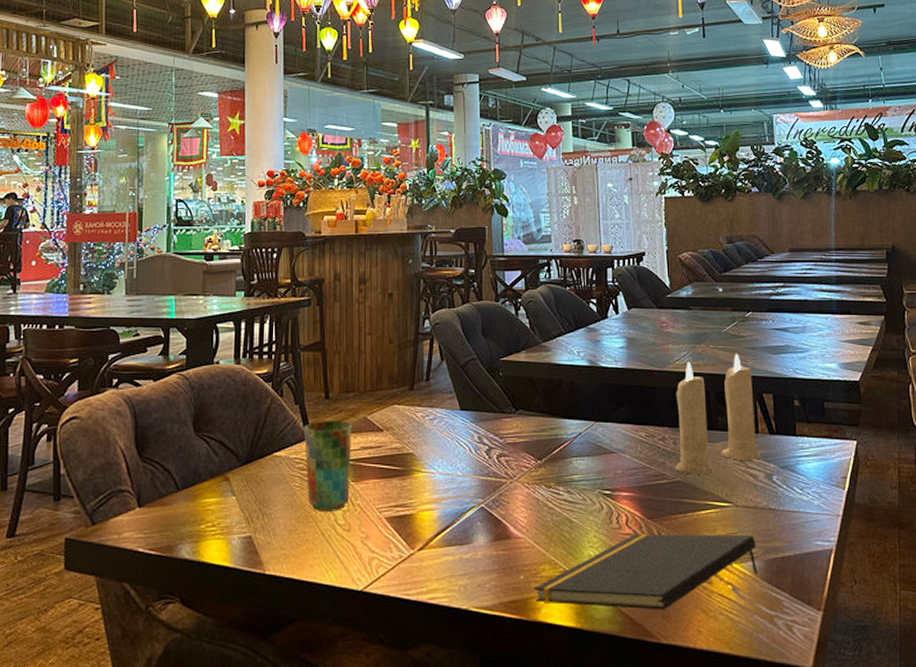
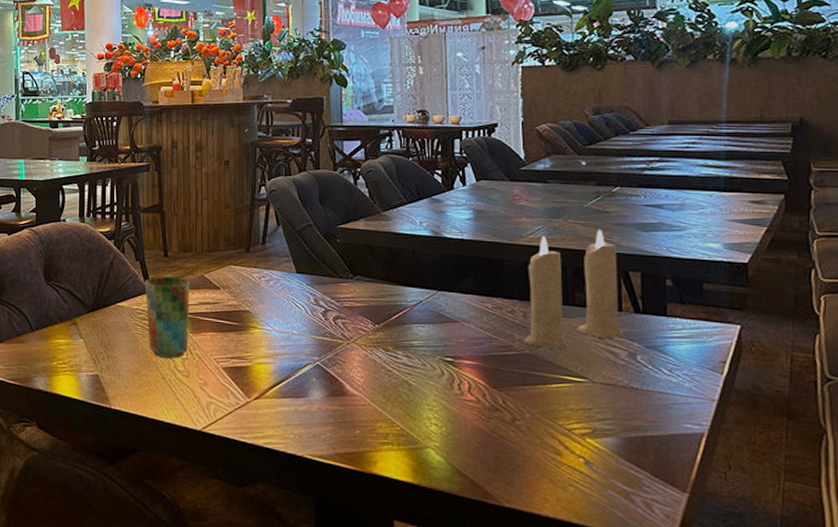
notepad: present [533,534,758,610] -> none [369,401,615,476]

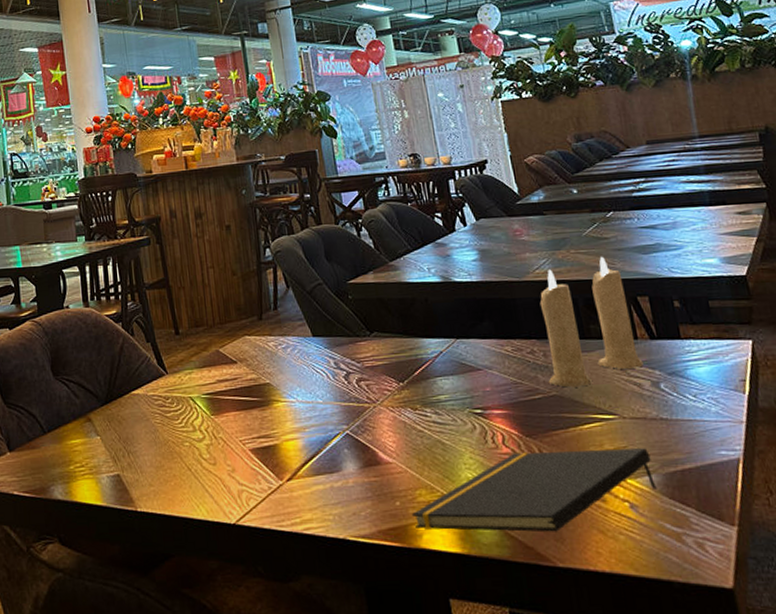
cup: present [144,276,189,359] -> none [158,355,212,447]
notepad: none [369,401,615,476] -> present [411,448,657,532]

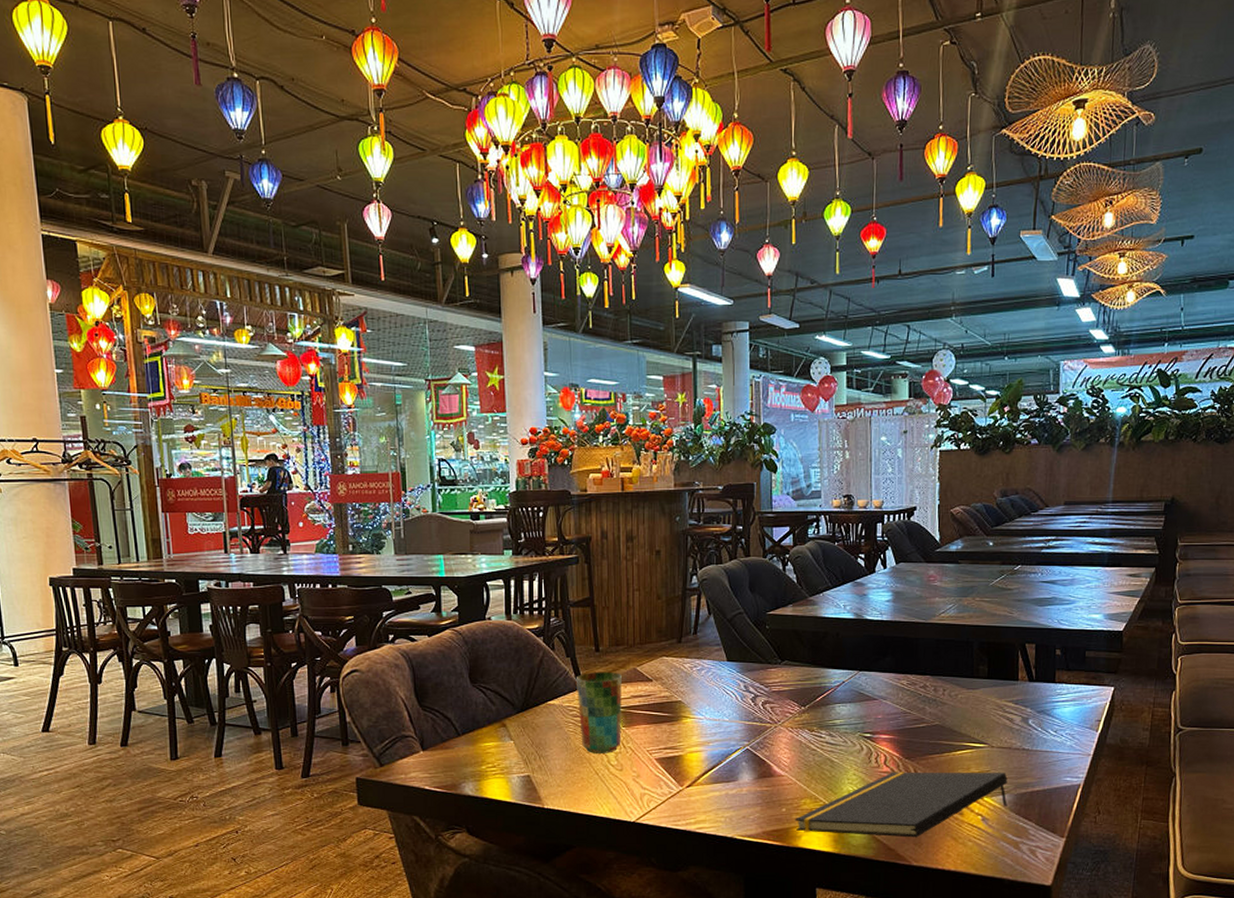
cup: none [158,355,212,447] -> present [575,671,622,753]
candle: present [539,256,644,388] -> none [933,605,1019,719]

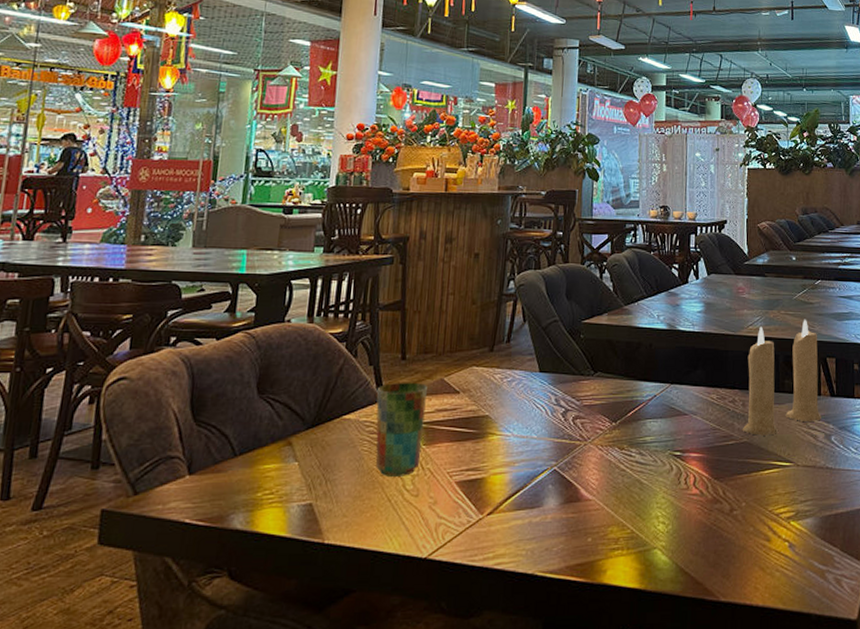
notepad: present [794,772,1008,838] -> none [600,494,813,569]
candle: none [933,605,1019,719] -> present [742,319,821,436]

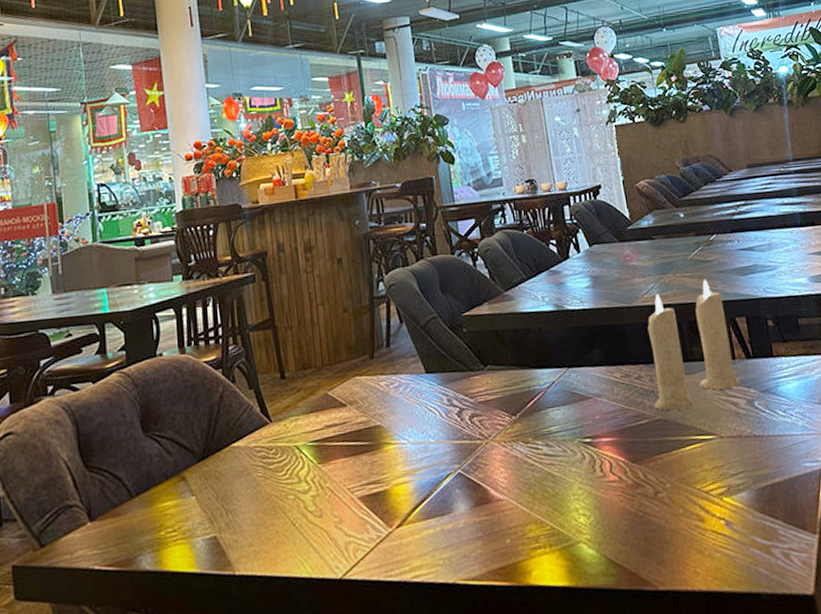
cup: present [375,382,427,476] -> none [261,400,319,500]

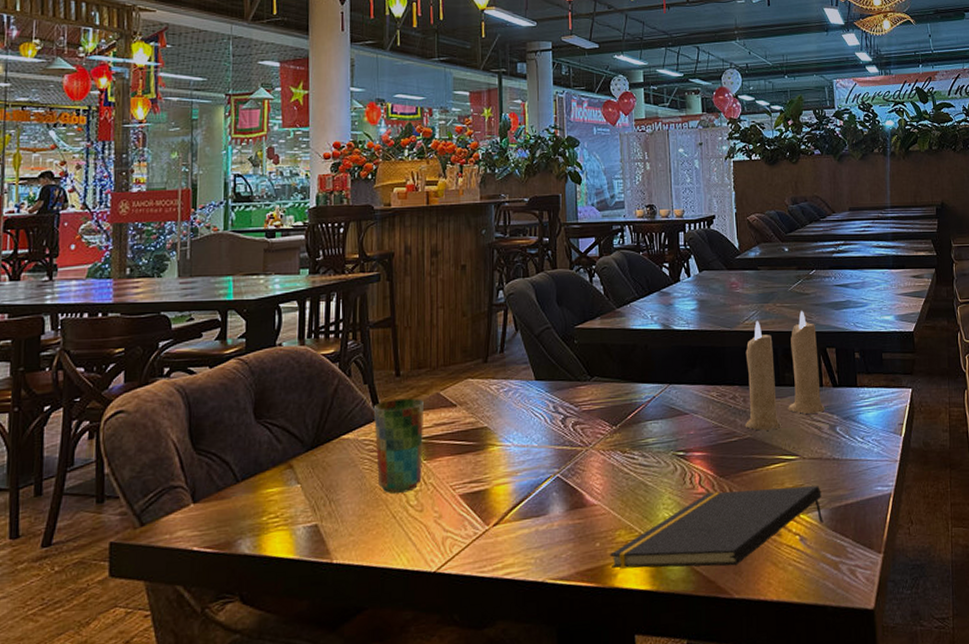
cup: none [261,400,319,500] -> present [373,398,424,494]
notepad: none [521,465,750,565] -> present [609,486,824,569]

